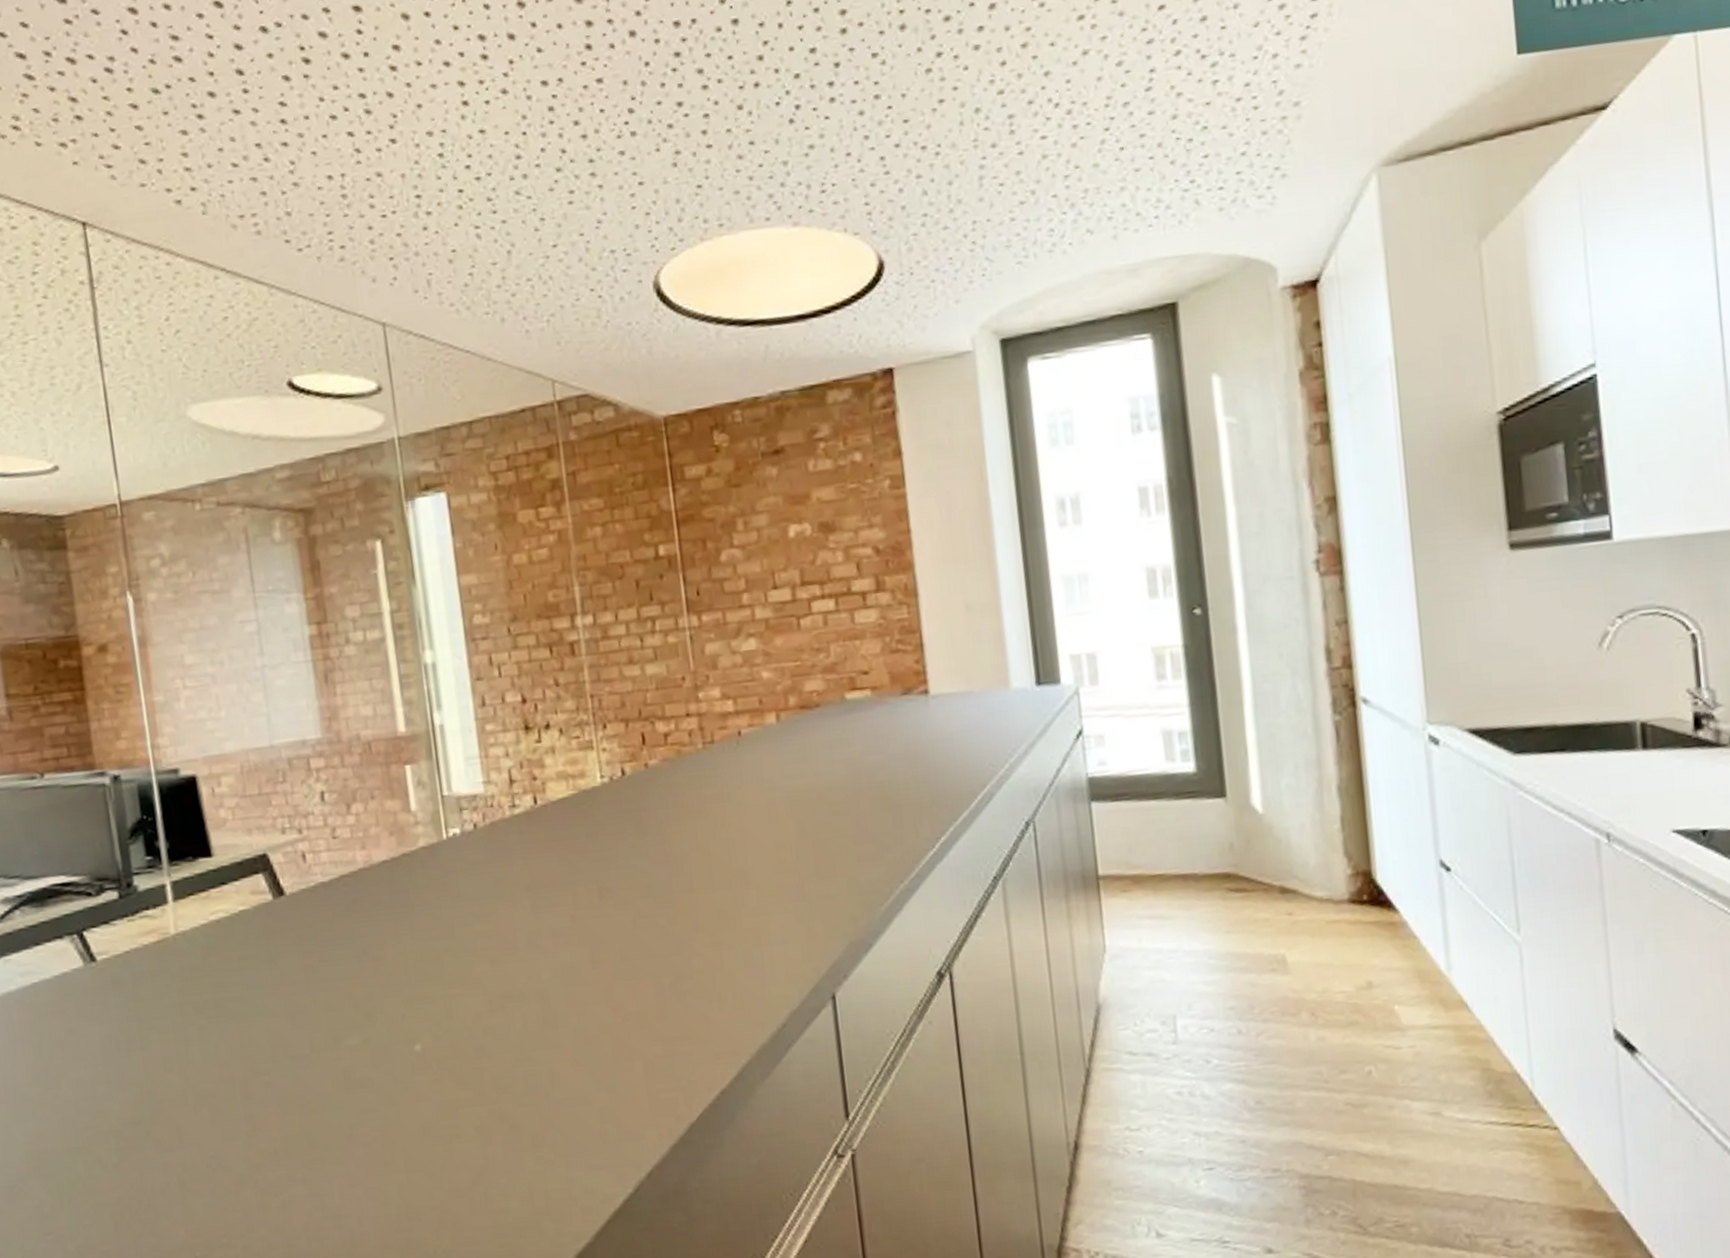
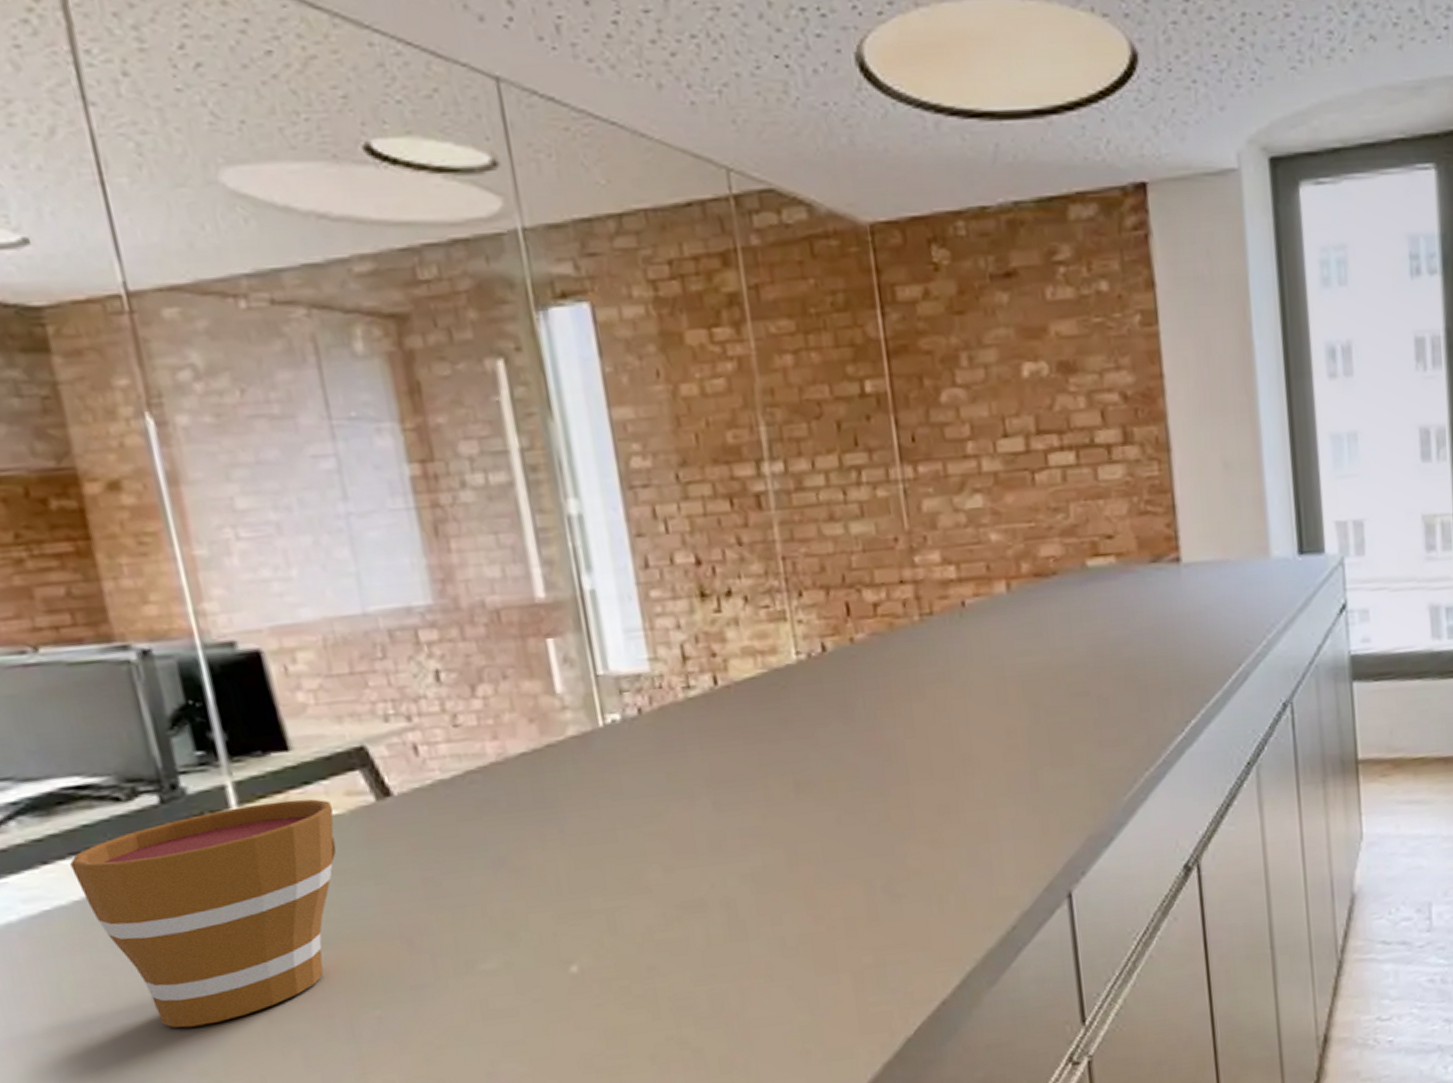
cup: none [54,897,242,1084] -> present [70,799,337,1028]

